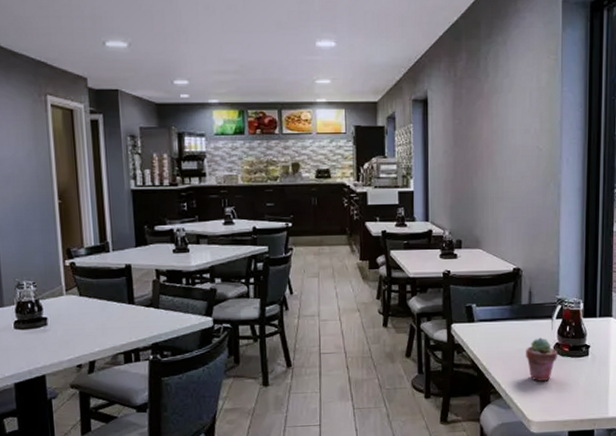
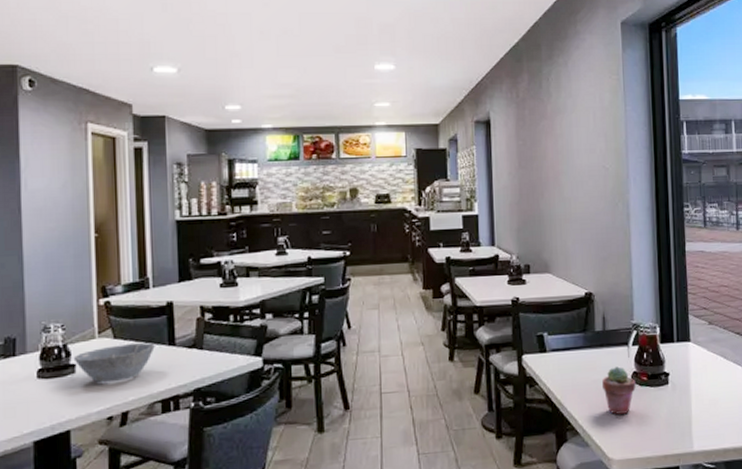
bowl: none [45,300,116,335] -> present [73,342,155,383]

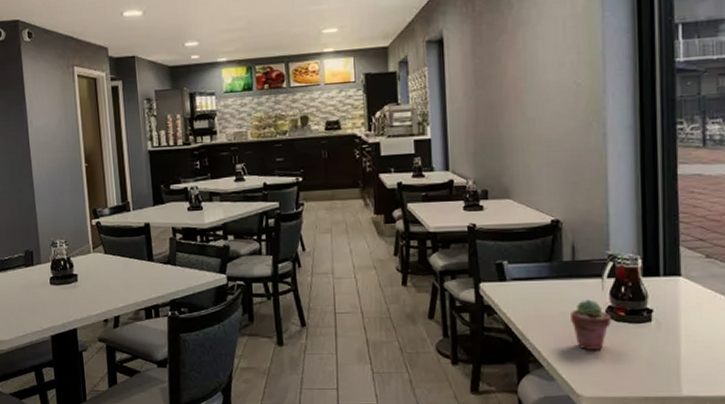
bowl: present [73,342,155,383] -> none [75,257,137,291]

